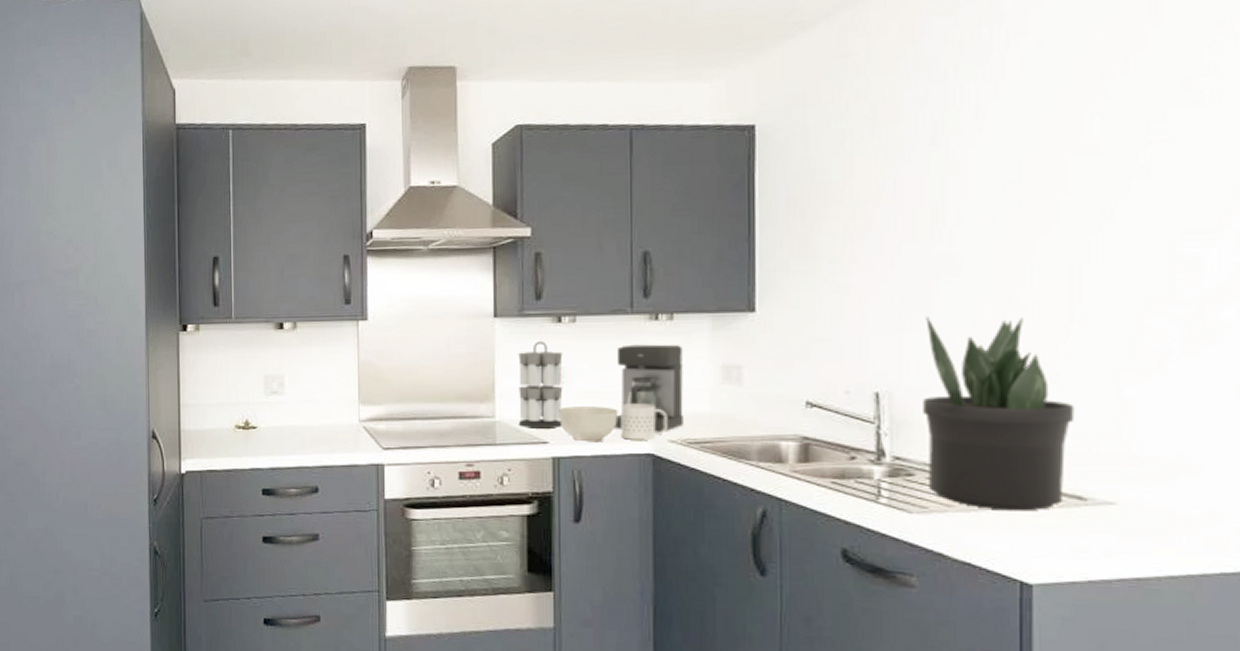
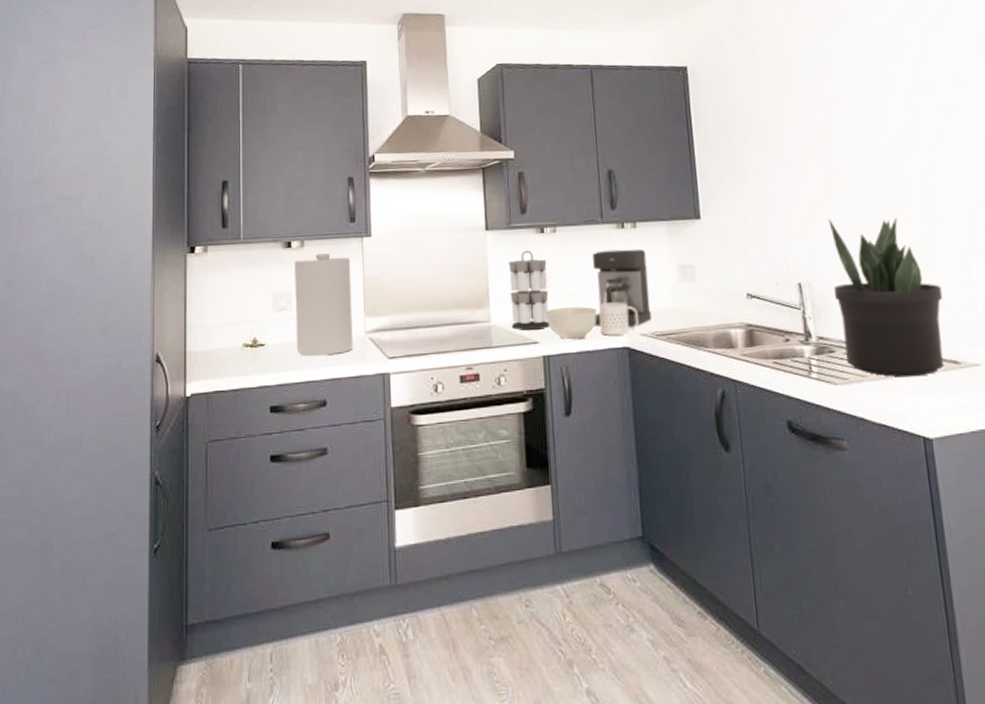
paper towel holder: none [287,337,346,443] -> present [294,253,353,357]

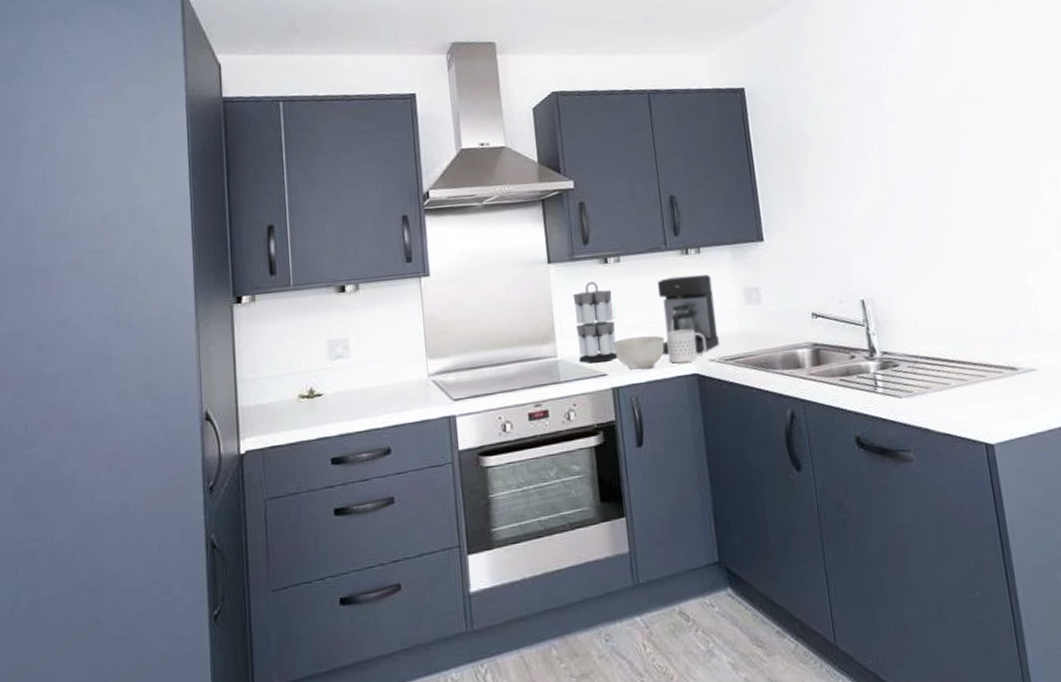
paper towel holder: present [294,253,353,357] -> none [349,296,416,404]
planter: present [828,217,944,377] -> none [888,229,1002,386]

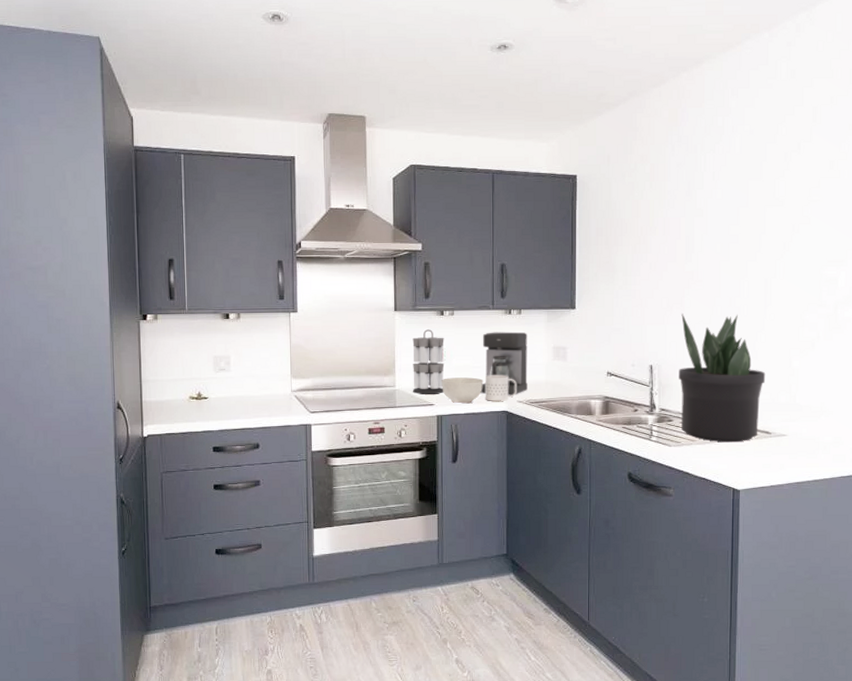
planter: none [888,229,1002,386] -> present [679,314,766,442]

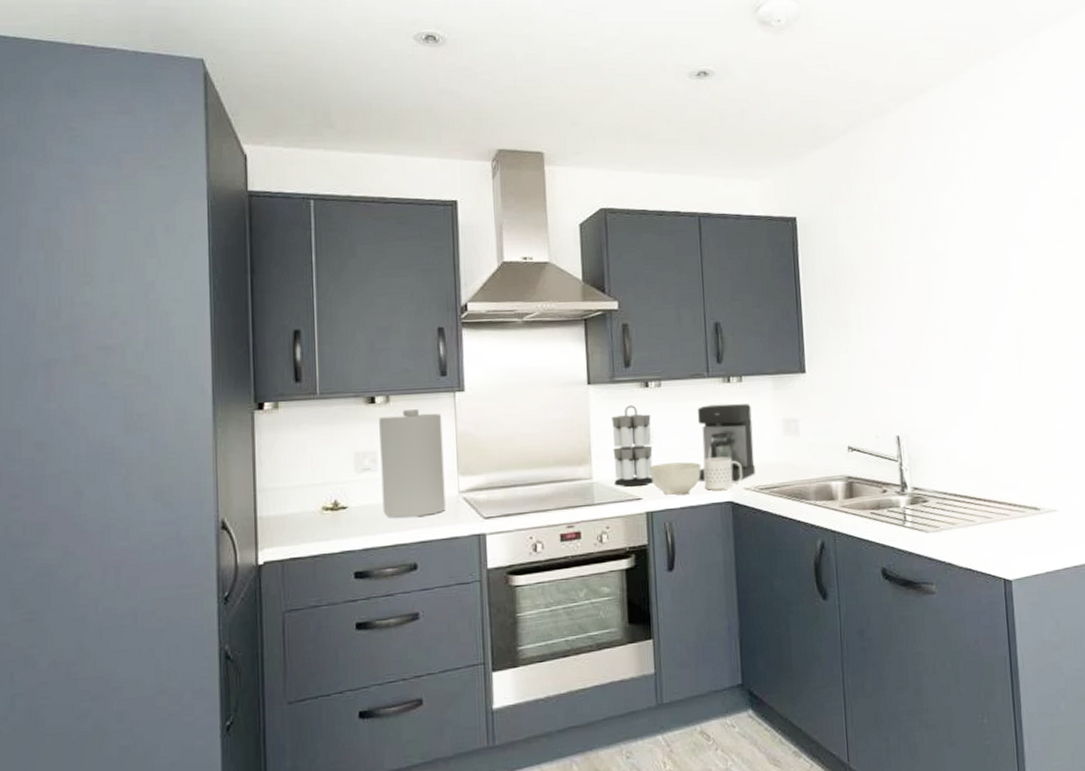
paper towel holder: none [232,325,281,409] -> present [379,409,446,519]
planter: present [679,314,766,442] -> none [927,371,1028,524]

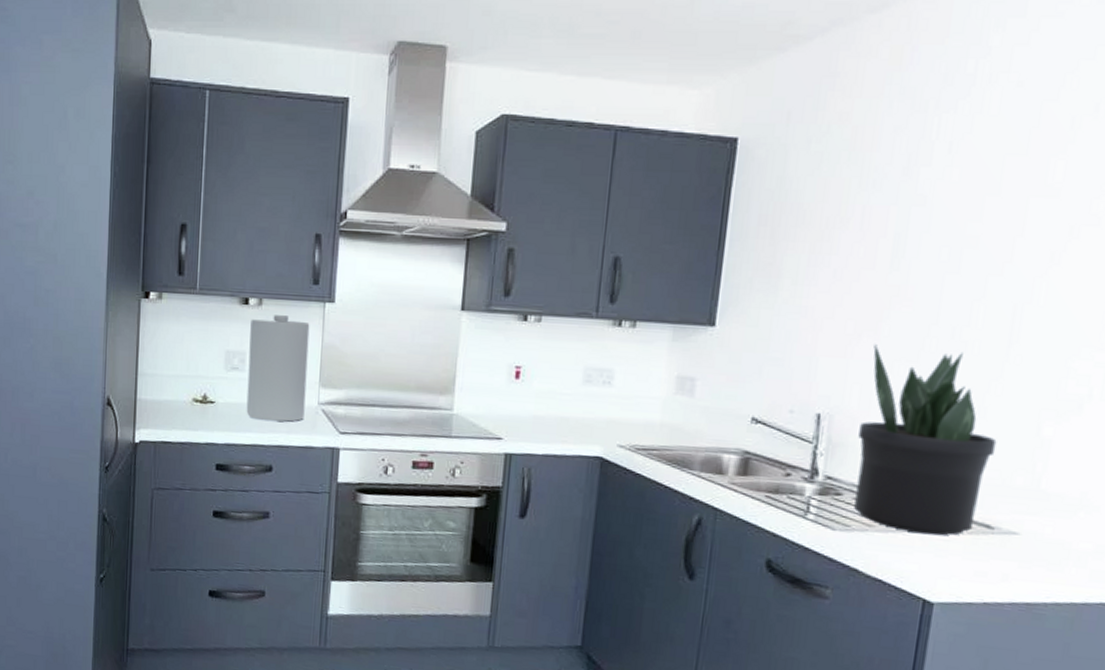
spice rack: present [611,405,653,487] -> none [474,338,525,426]
bowl: present [648,462,702,496] -> none [514,405,573,442]
coffee maker: present [698,403,755,482] -> none [567,348,642,437]
mug: present [702,456,742,491] -> none [572,406,619,444]
planter: none [927,371,1028,524] -> present [854,344,997,535]

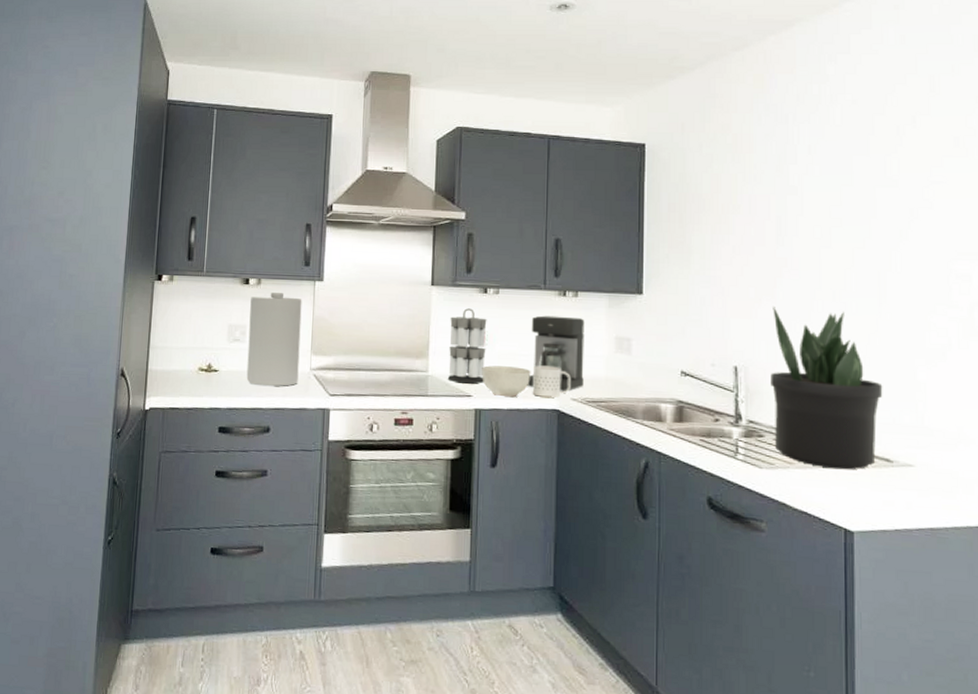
spice rack: none [474,338,525,426] -> present [447,308,487,384]
bowl: none [514,405,573,442] -> present [481,365,531,398]
coffee maker: none [567,348,642,437] -> present [527,315,585,392]
mug: none [572,406,619,444] -> present [532,365,570,398]

